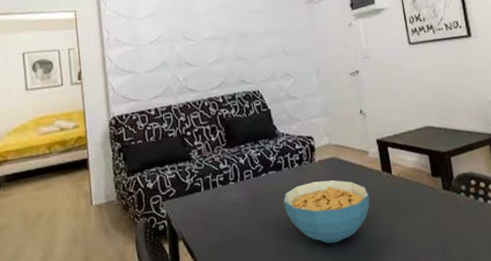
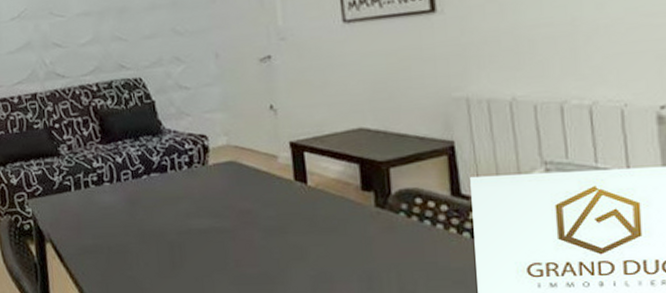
cereal bowl: present [283,179,370,244] -> none [168,187,276,260]

